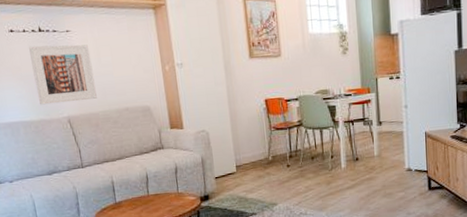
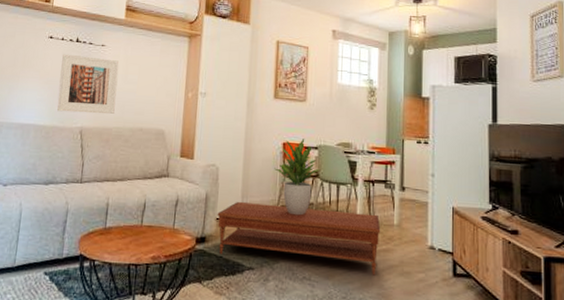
coffee table: none [215,150,364,208] -> present [217,202,381,276]
potted plant: none [260,92,303,163] -> present [274,138,320,216]

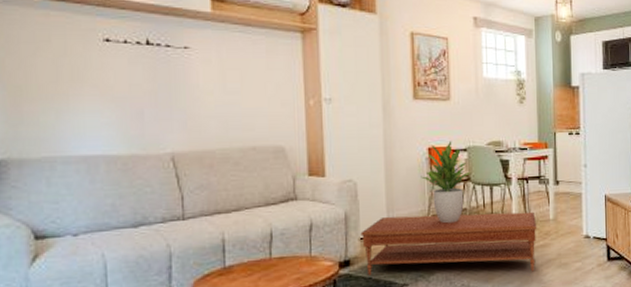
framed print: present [57,54,120,114] -> none [129,61,215,136]

